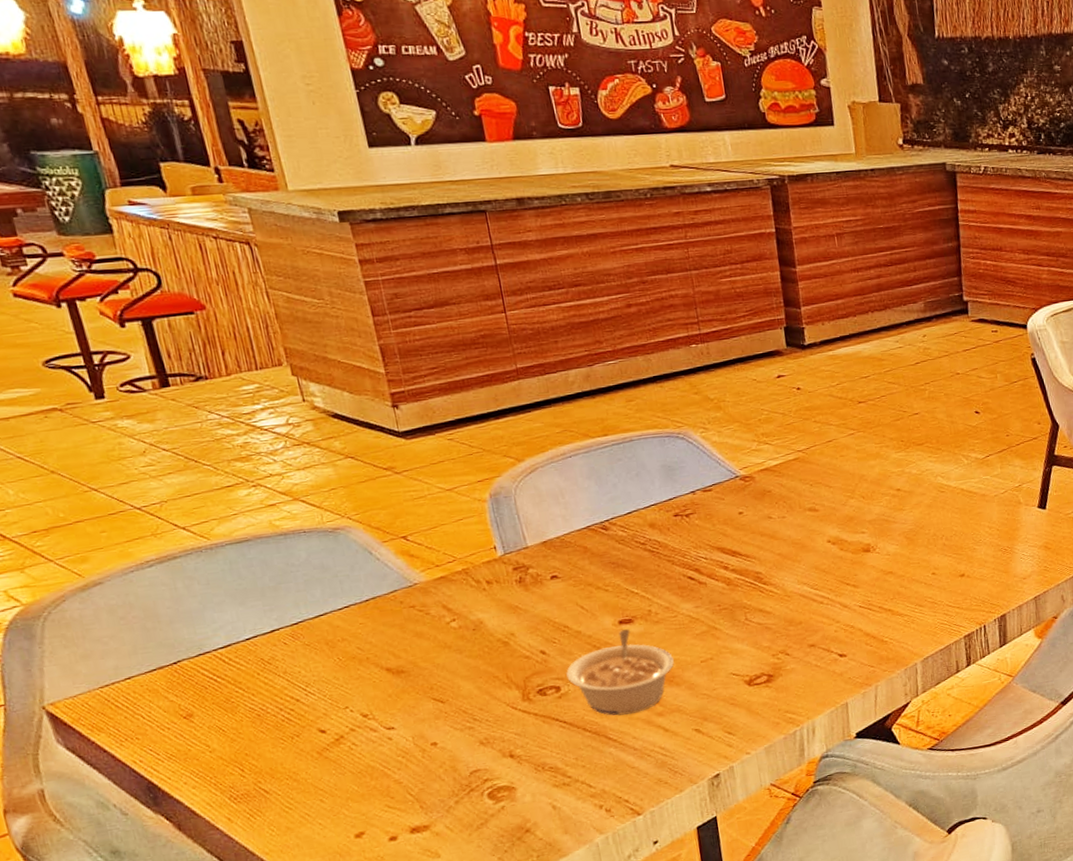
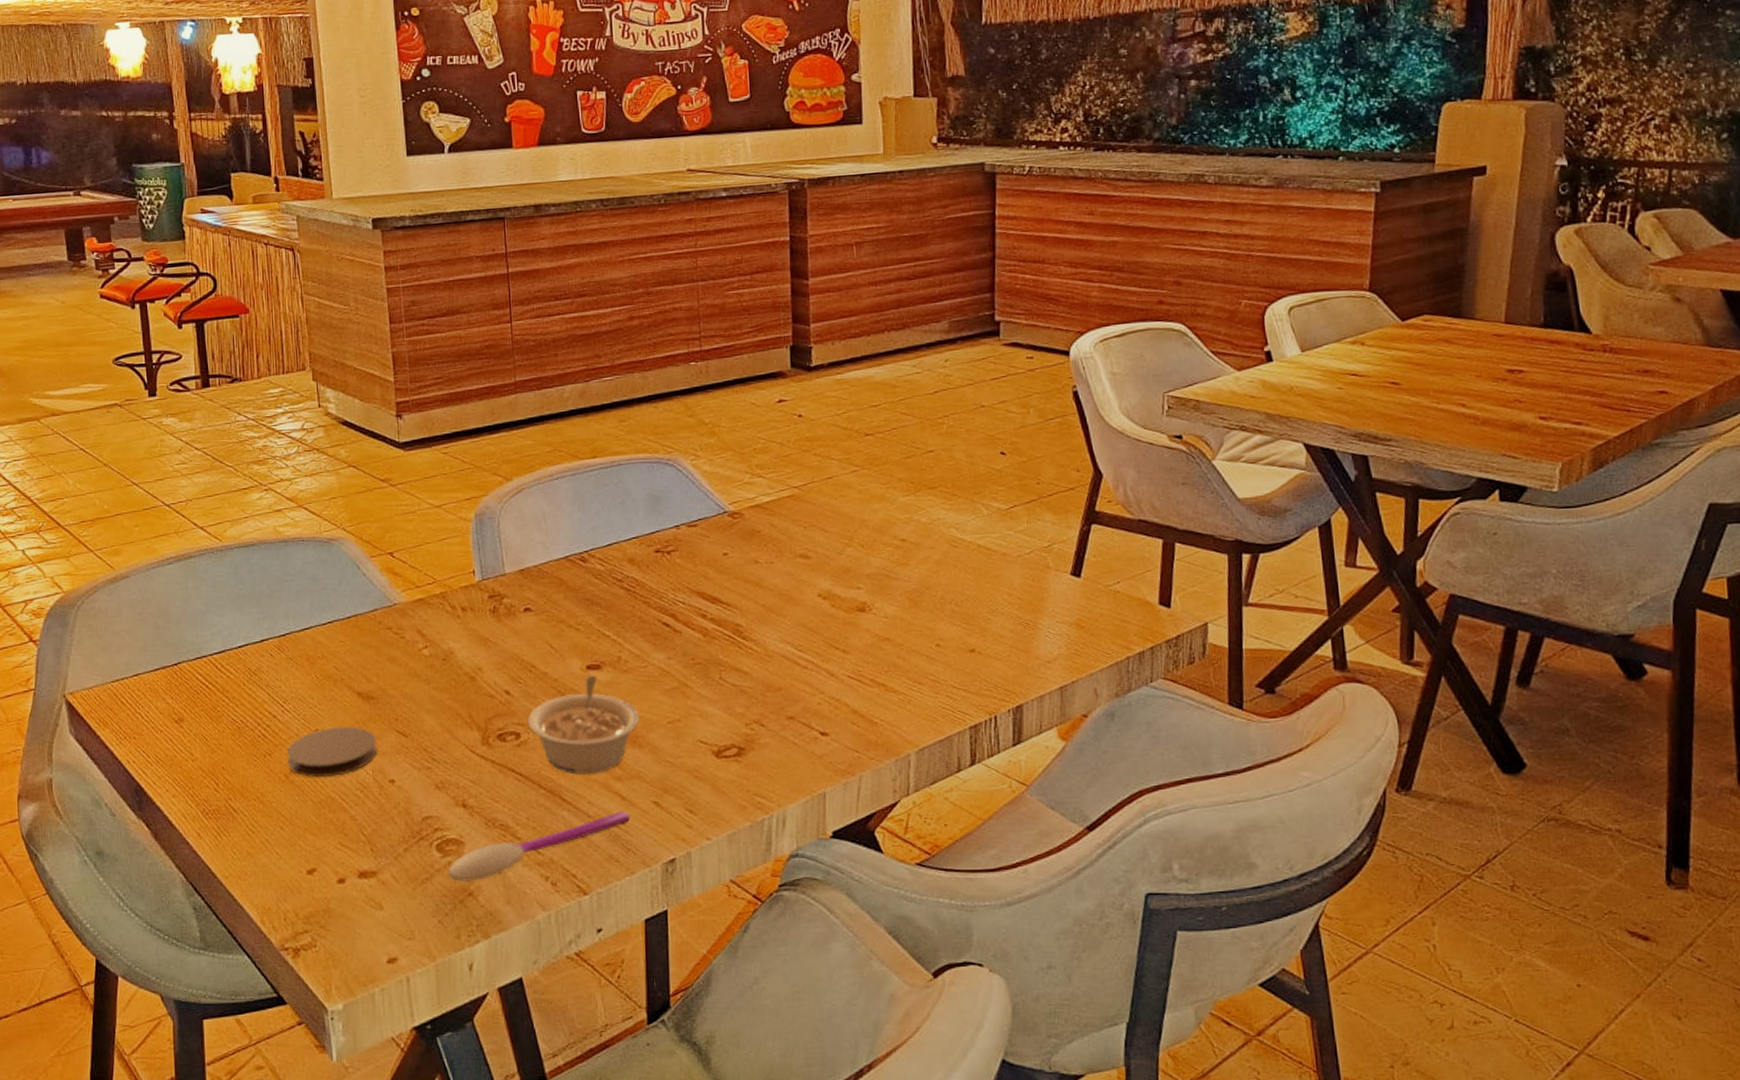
coaster: none [316,699,415,751] -> present [287,726,377,777]
spoon: none [501,740,674,822] -> present [447,811,630,882]

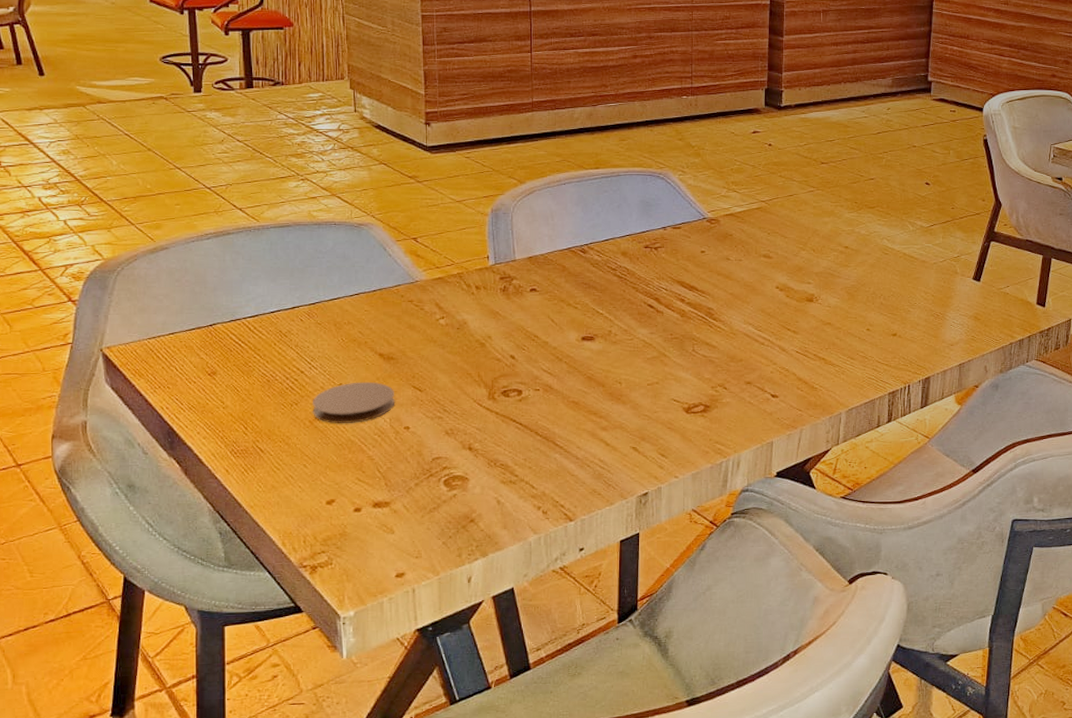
spoon: present [447,811,630,882] -> none [453,454,612,511]
legume: present [528,676,640,775] -> none [529,346,625,425]

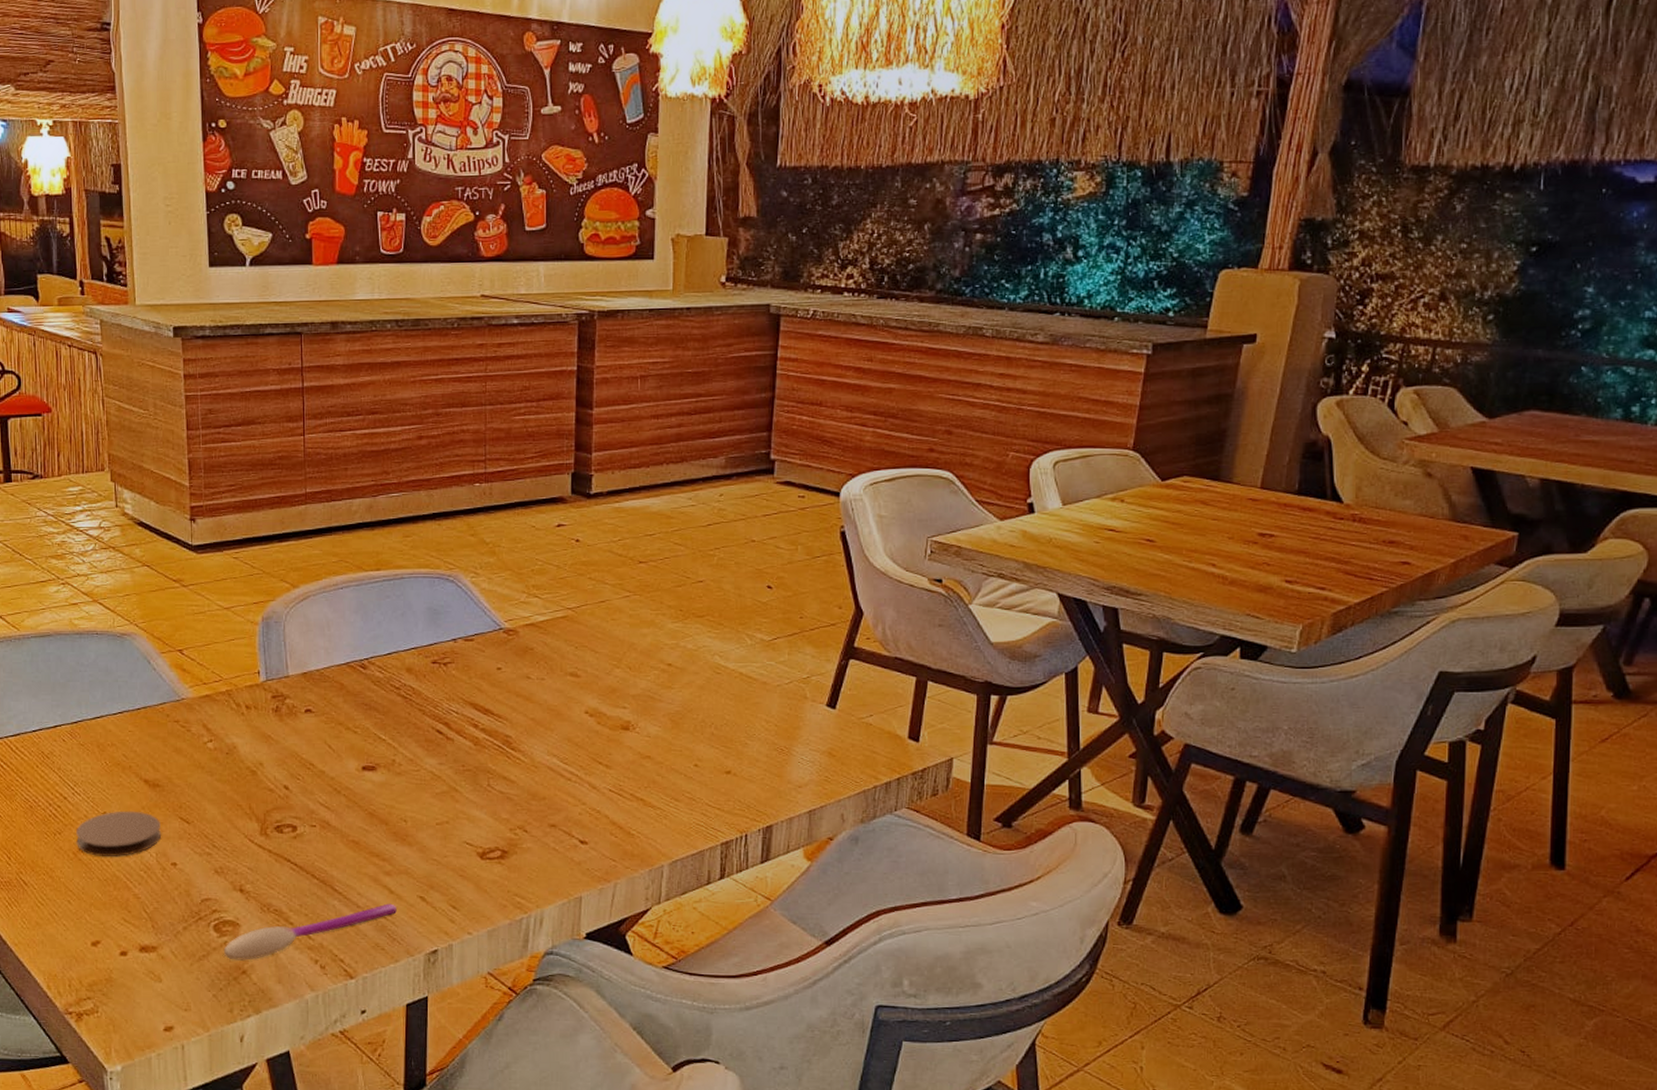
spoon: none [453,454,612,511] -> present [223,903,397,961]

